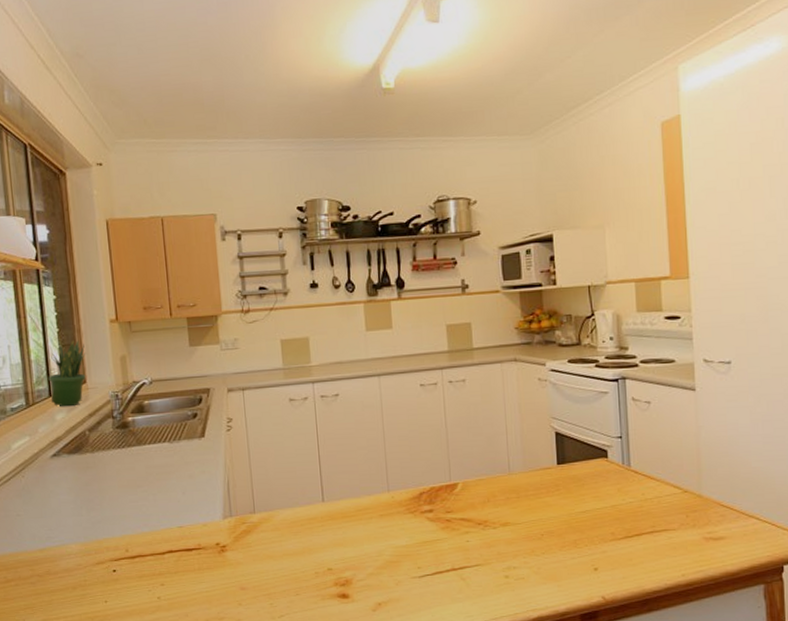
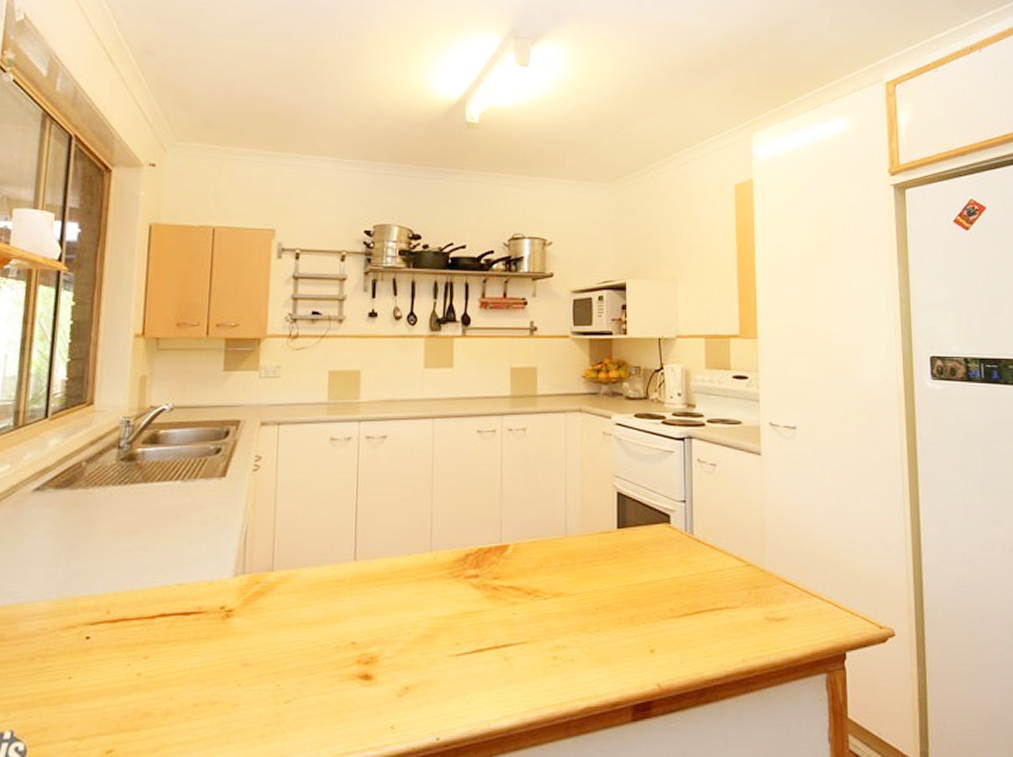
planter: present [48,340,86,406] -> none [45,353,100,430]

